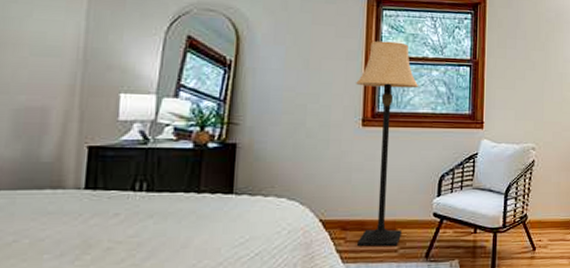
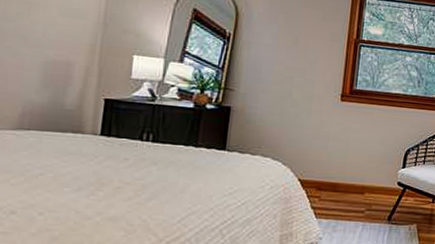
lamp: present [356,40,419,248] -> none [329,25,394,208]

